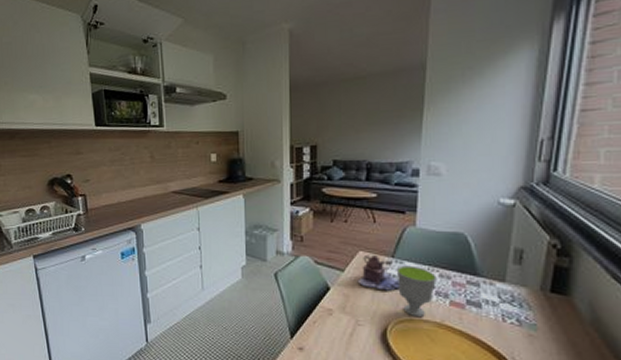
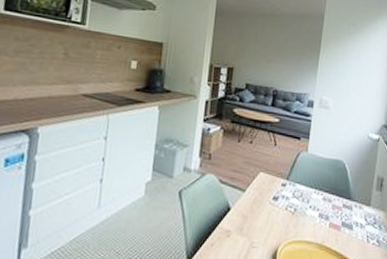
teapot: present [357,256,399,291] -> none [255,177,291,212]
cup: present [396,265,436,318] -> none [289,188,321,239]

